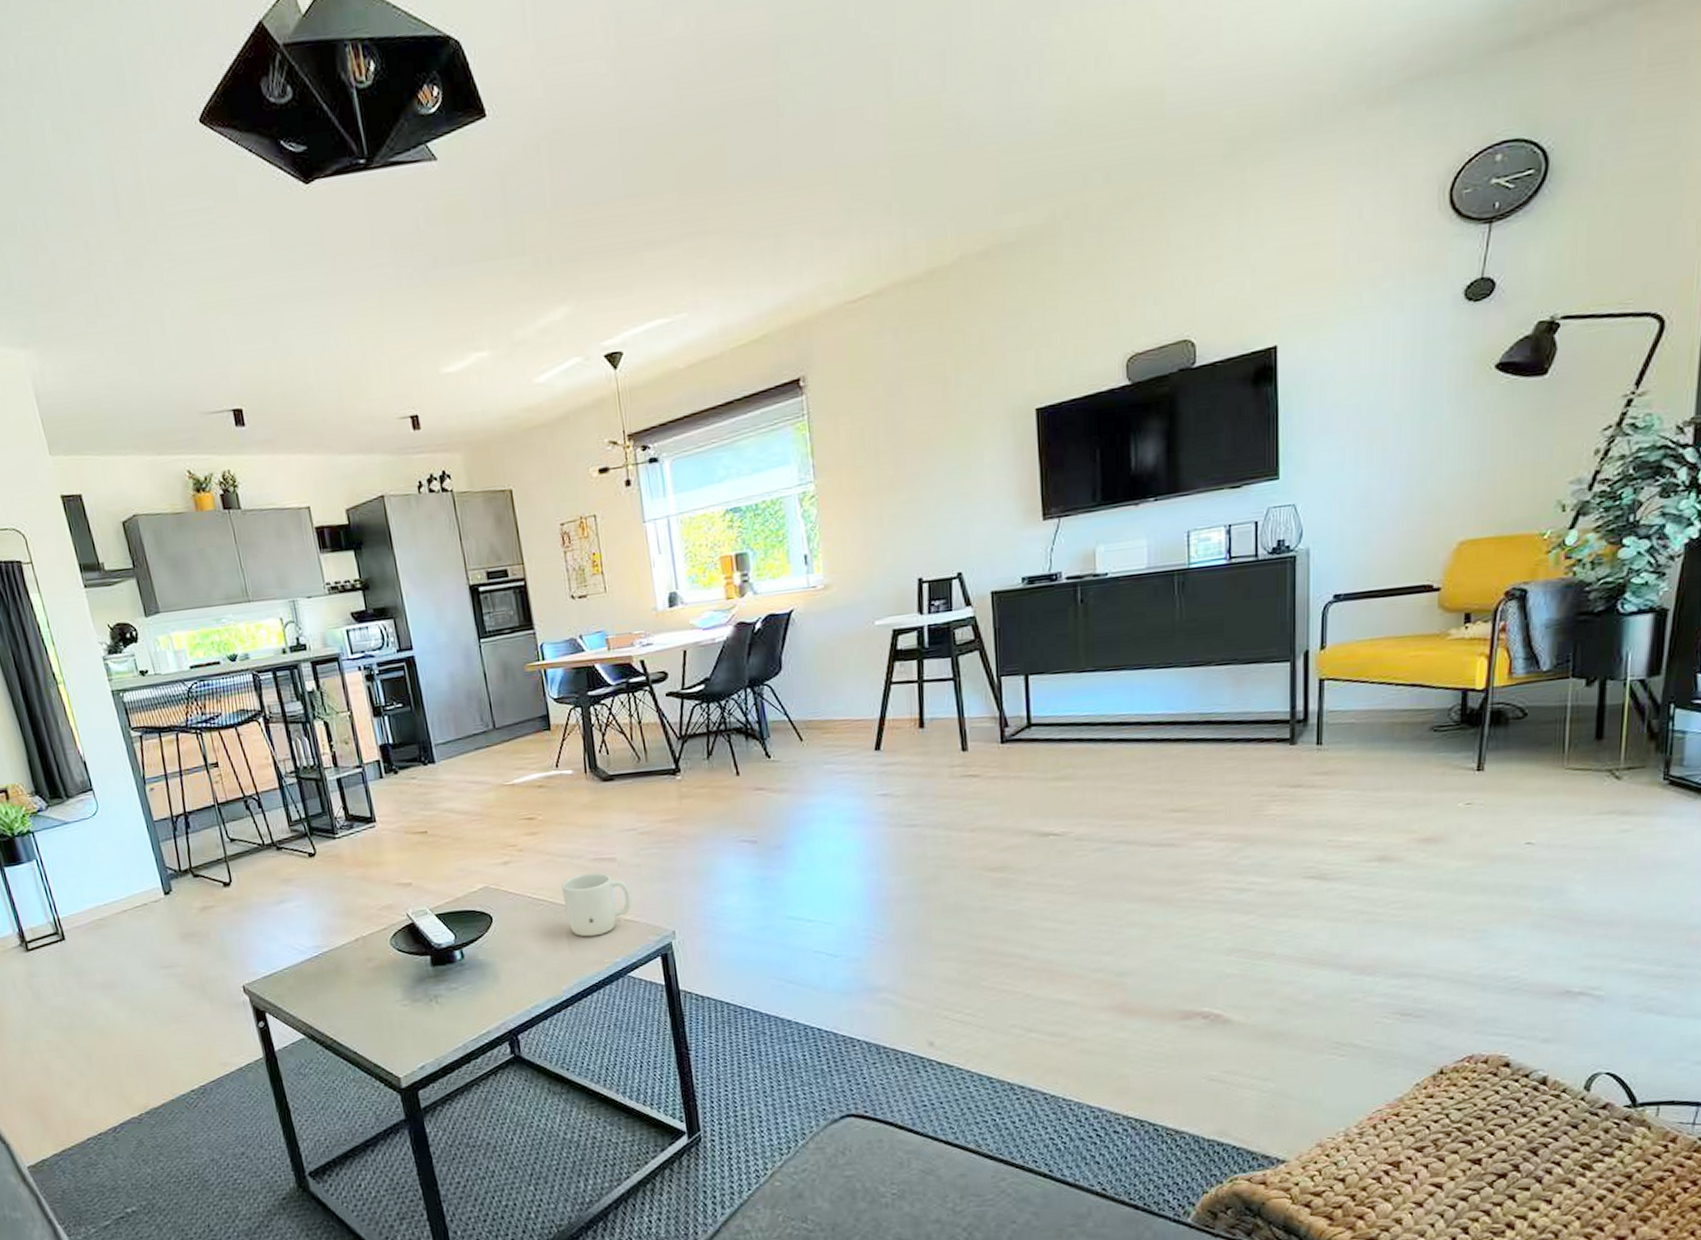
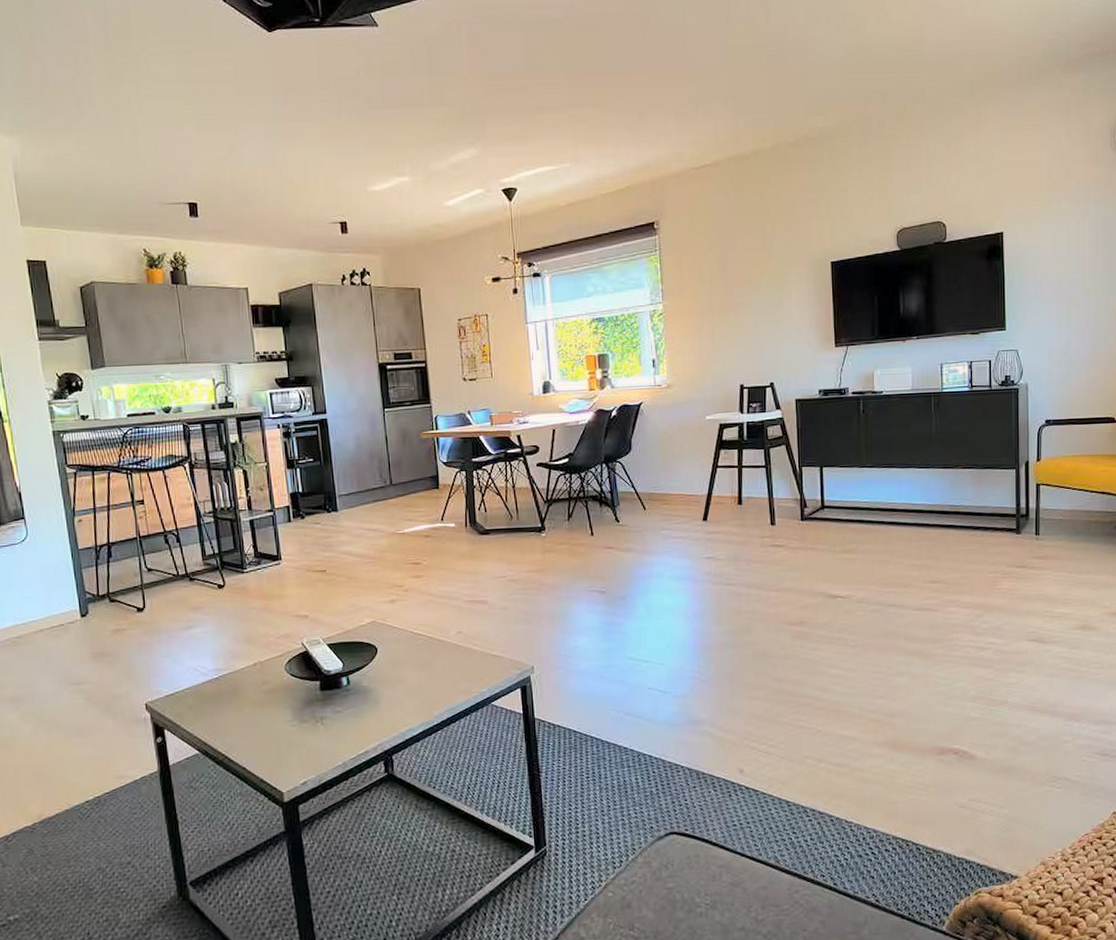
mug: present [561,872,632,937] -> none [439,612,498,669]

